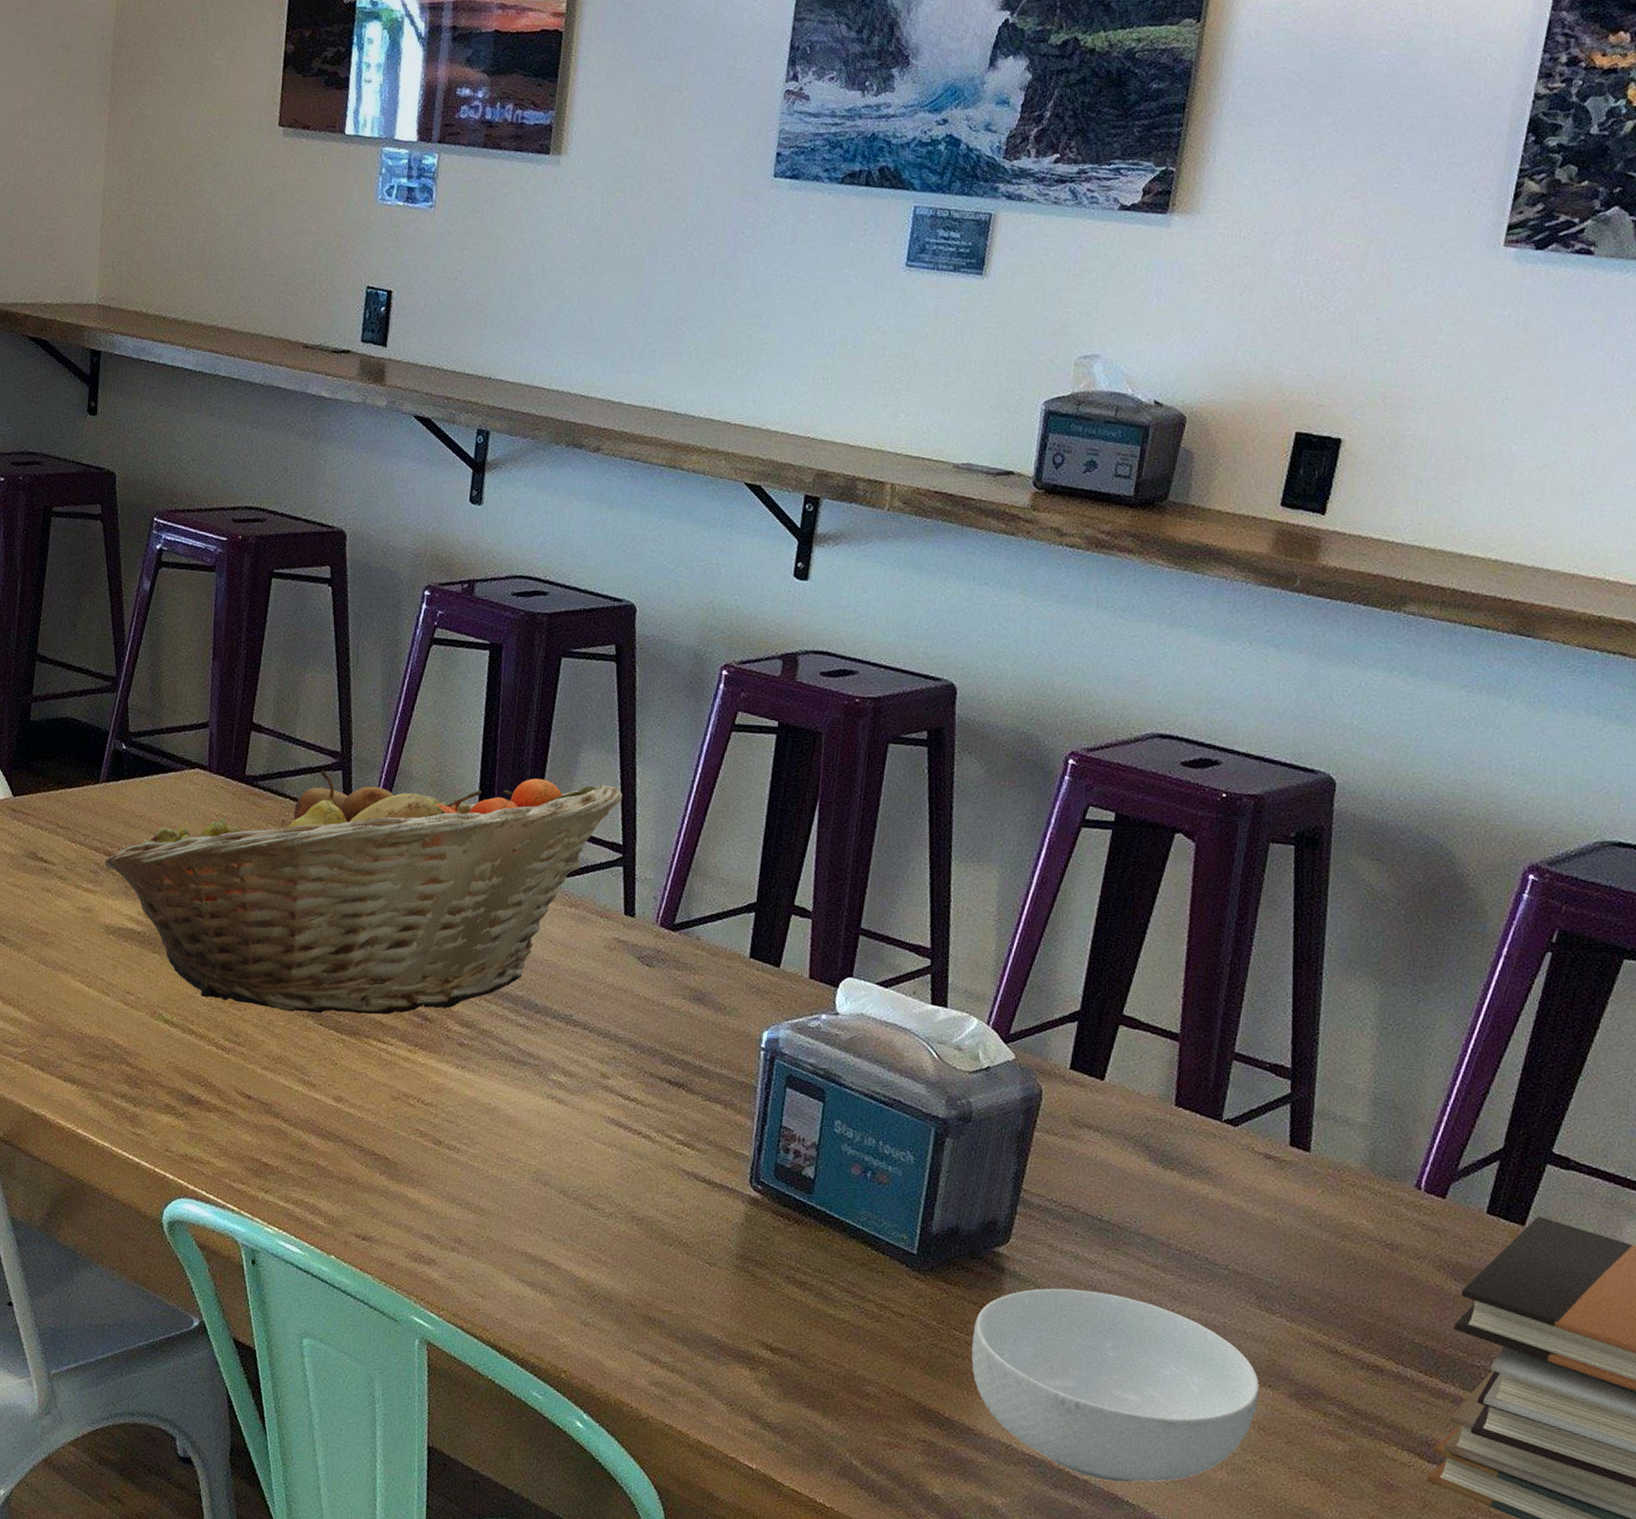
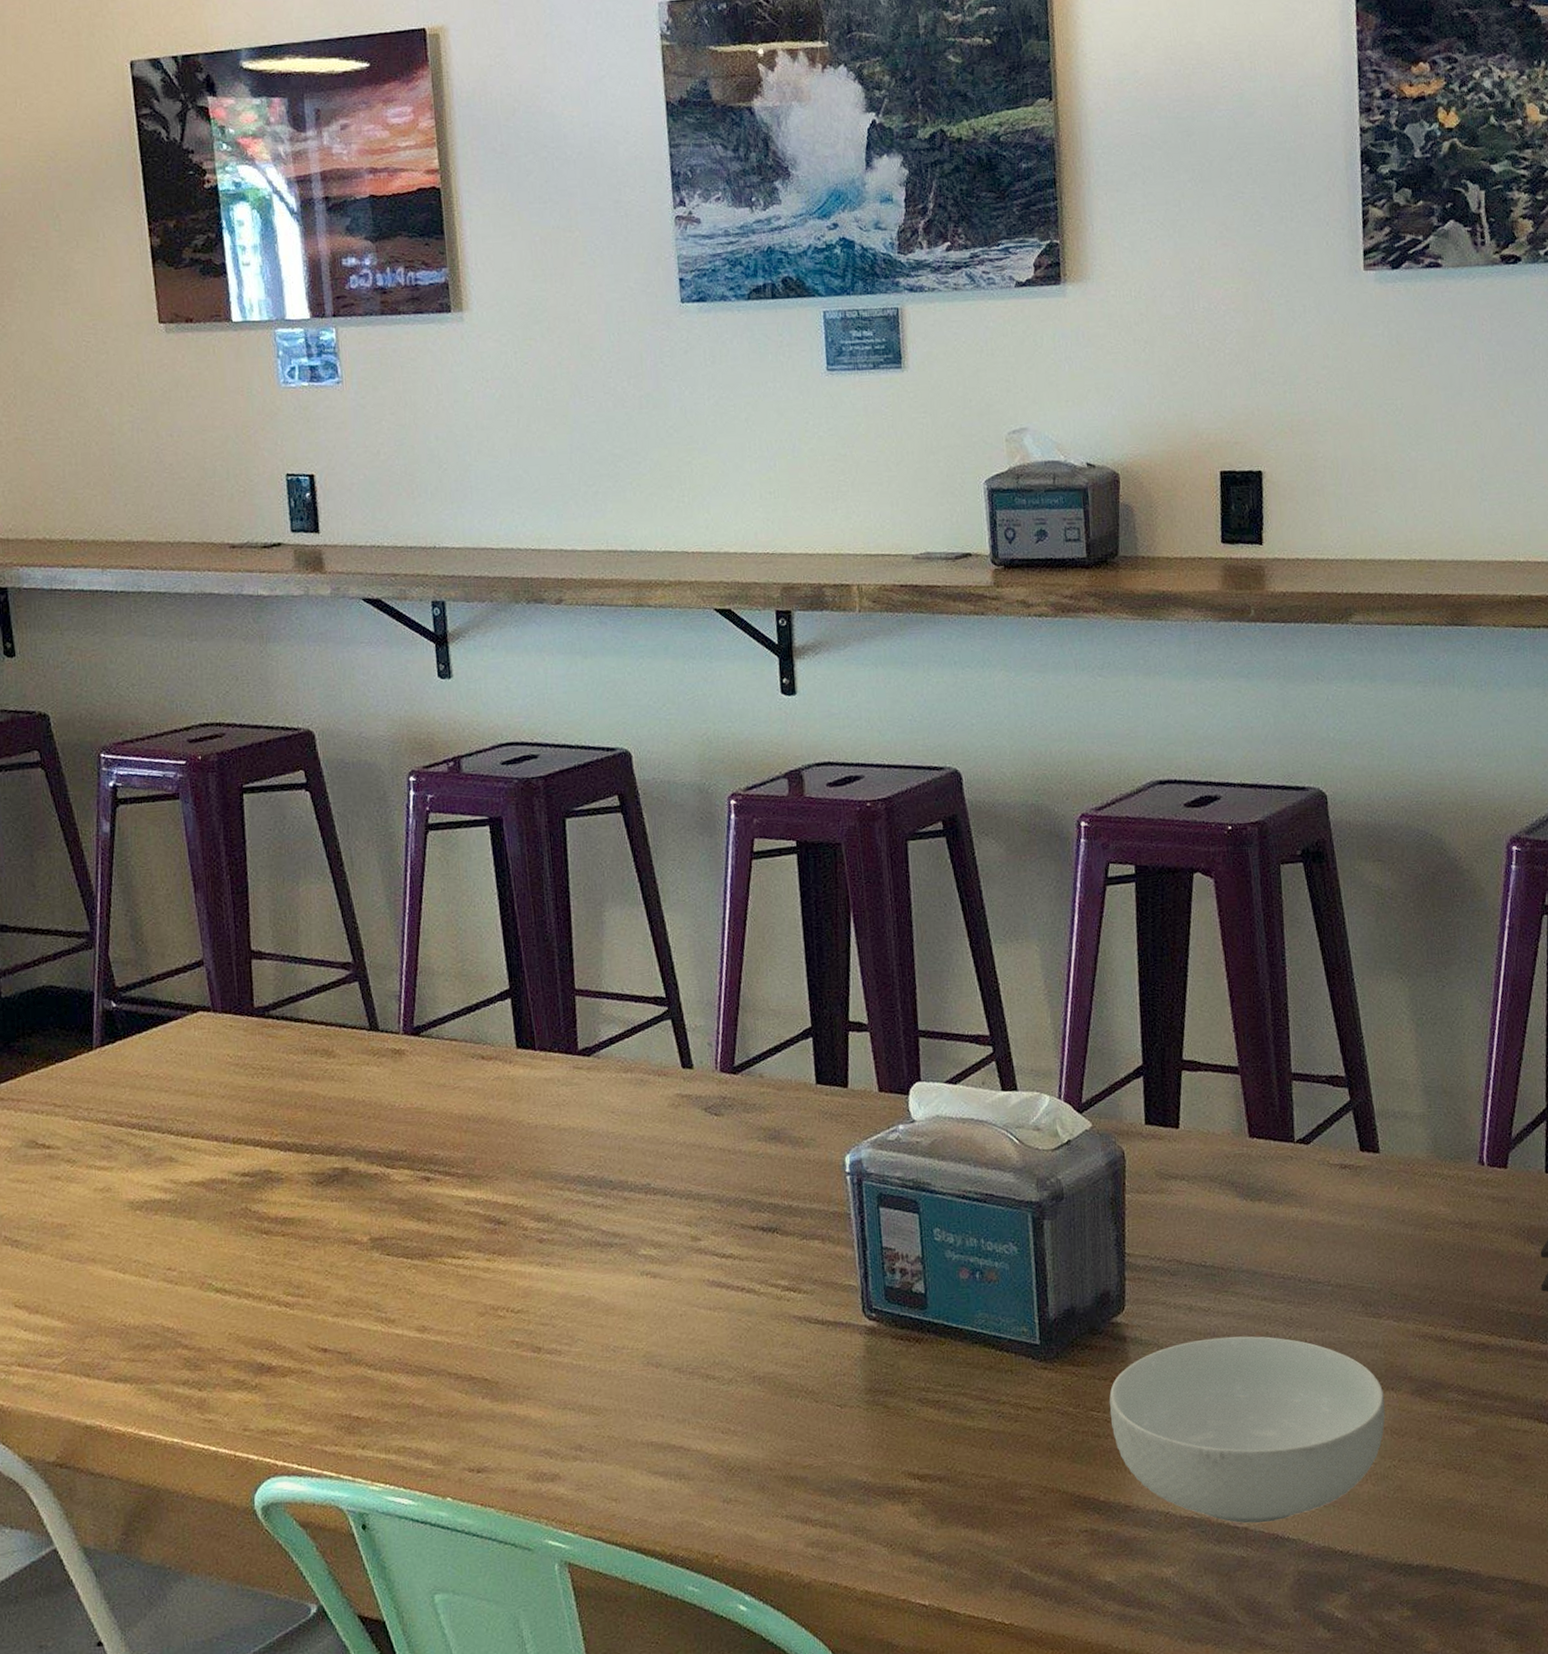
fruit basket: present [104,770,622,1015] -> none [115,939,656,1254]

